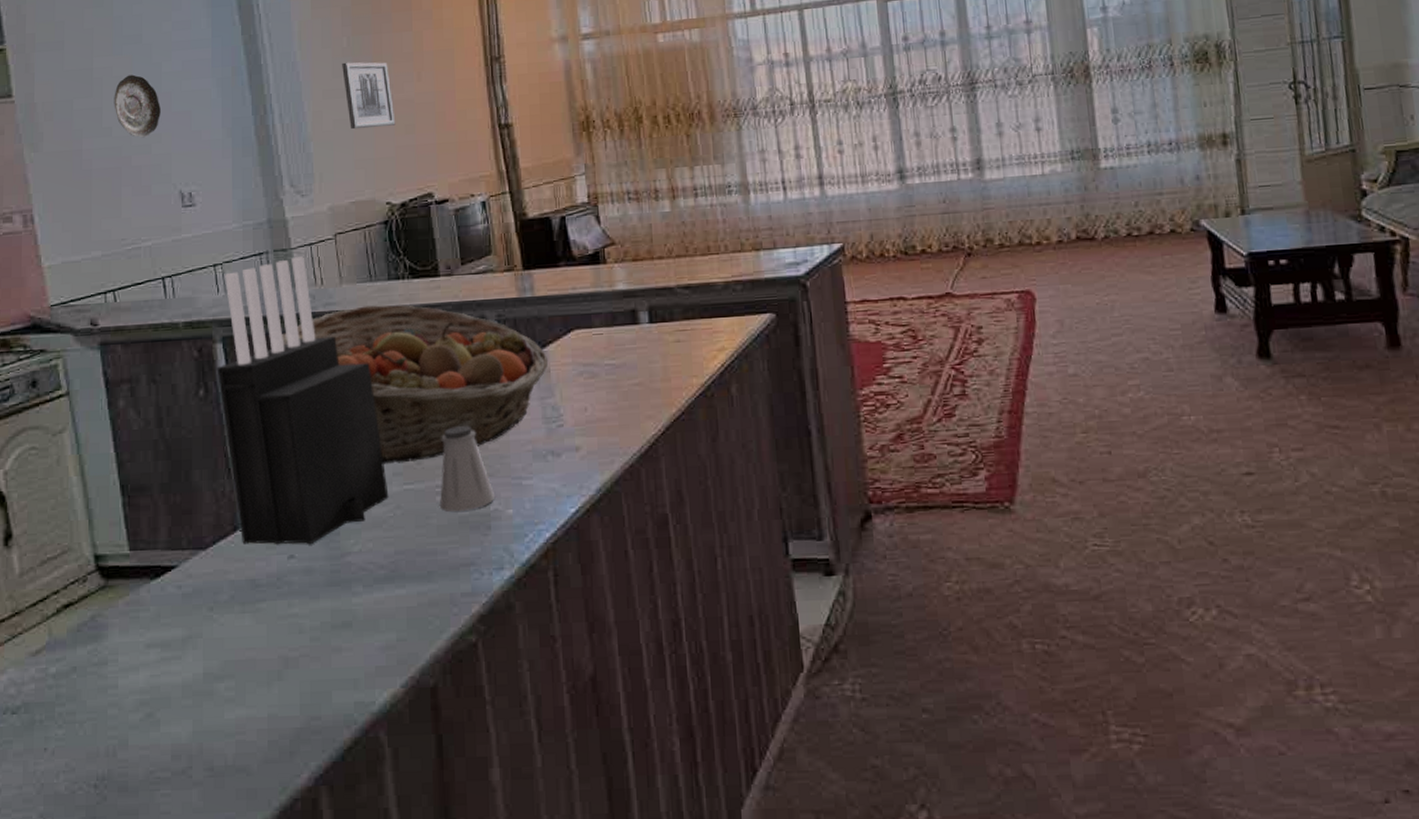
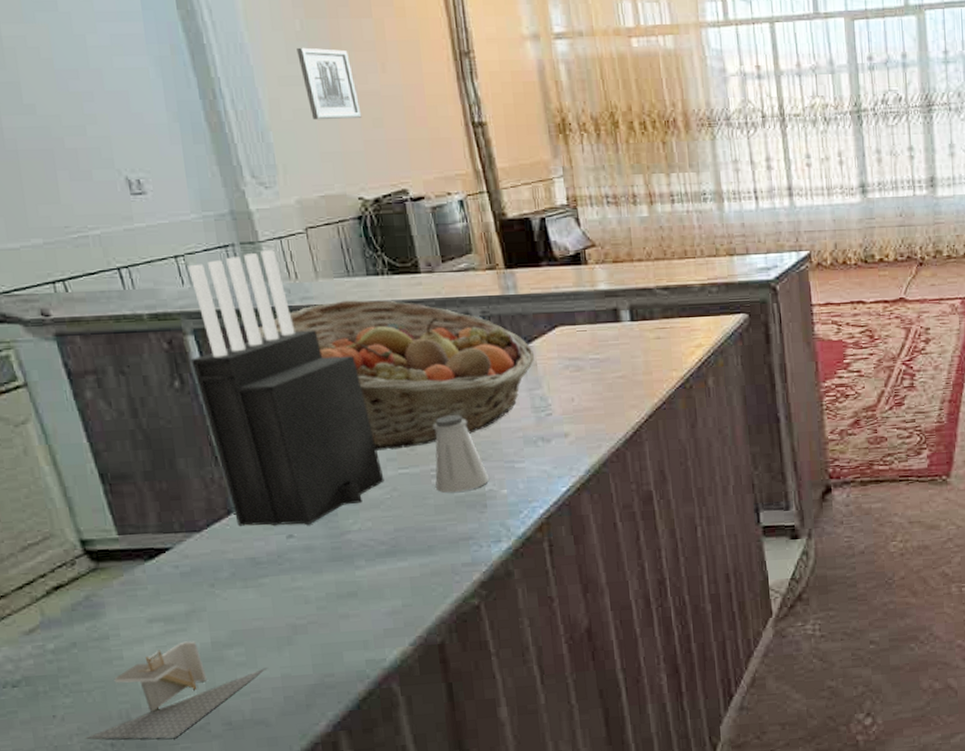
utensil holder: none [71,670,255,783] -> present [85,641,268,740]
decorative plate: present [114,74,161,138] -> none [32,46,92,118]

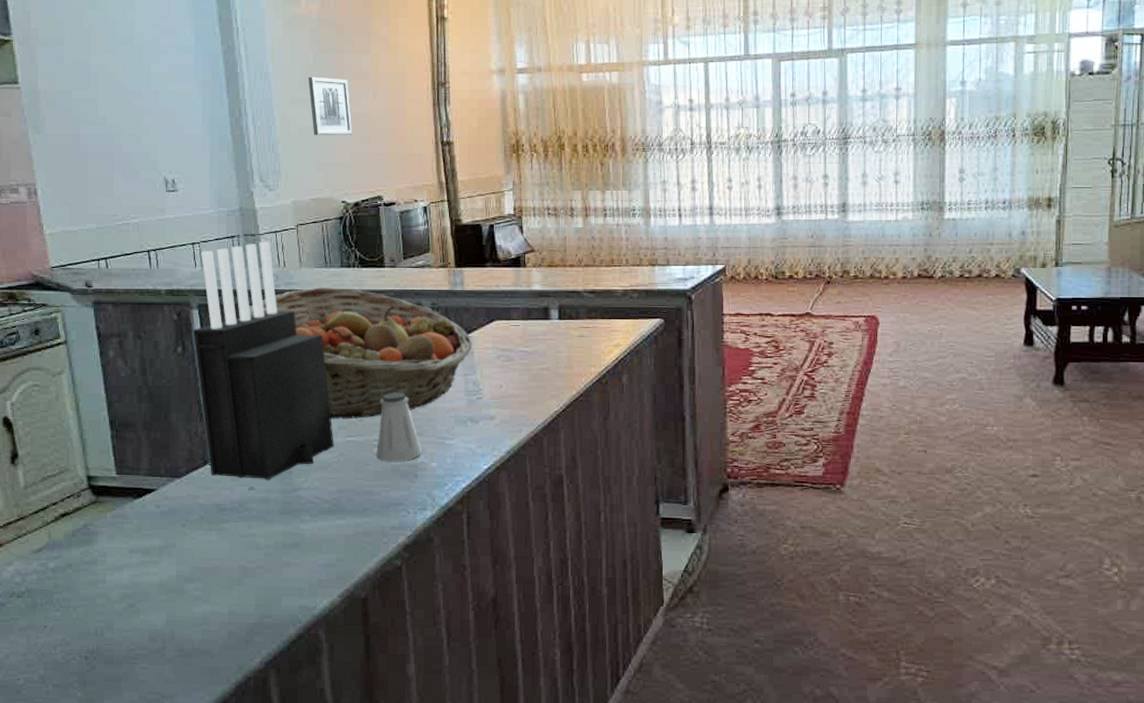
utensil holder: present [85,641,268,740] -> none [66,572,218,658]

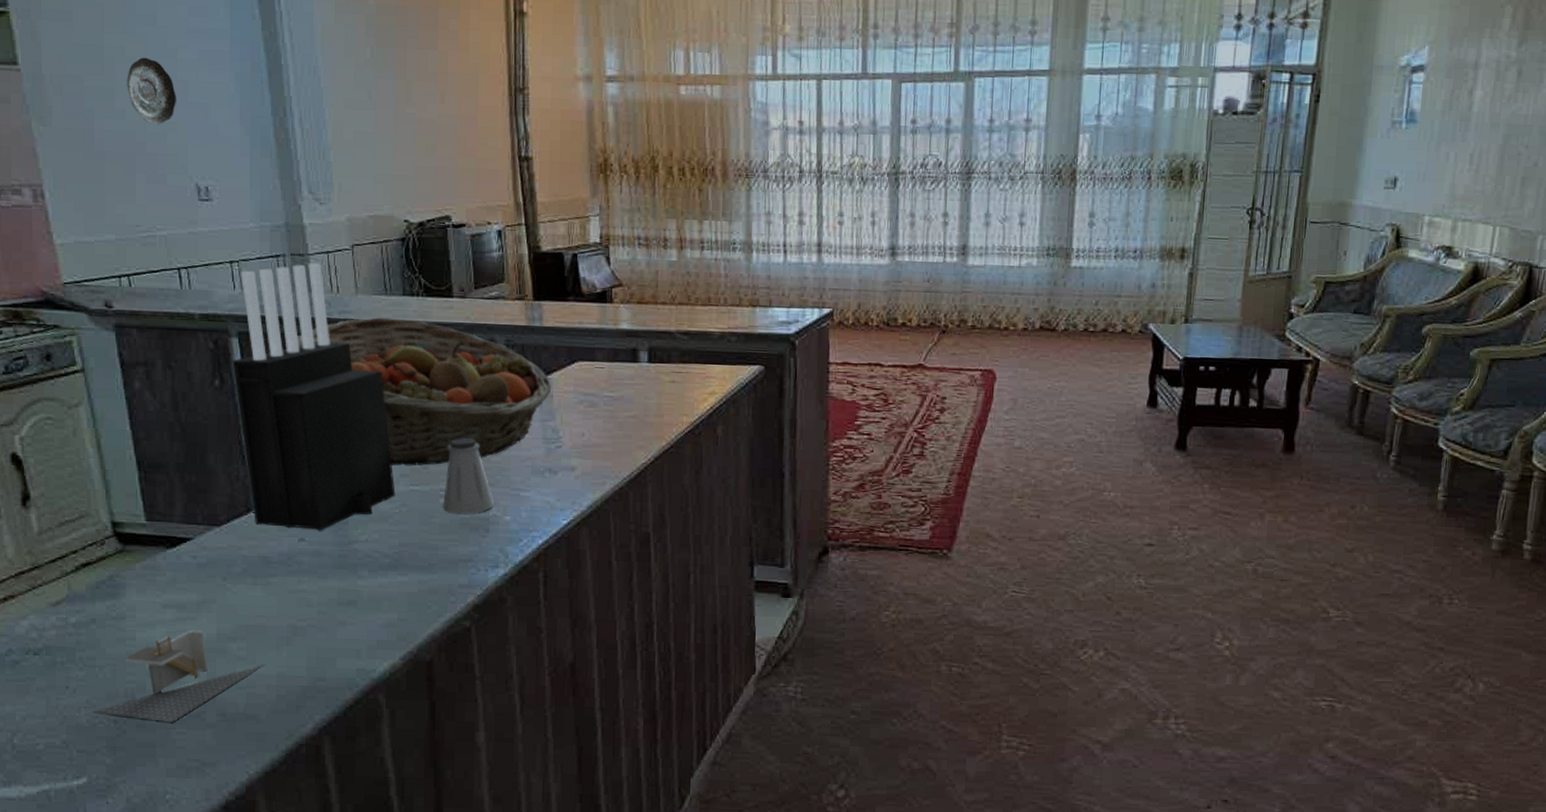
utensil holder: none [66,572,218,658] -> present [92,630,265,722]
decorative plate: none [108,72,149,129] -> present [127,57,176,125]
wall art: present [308,76,353,136] -> none [365,73,417,144]

